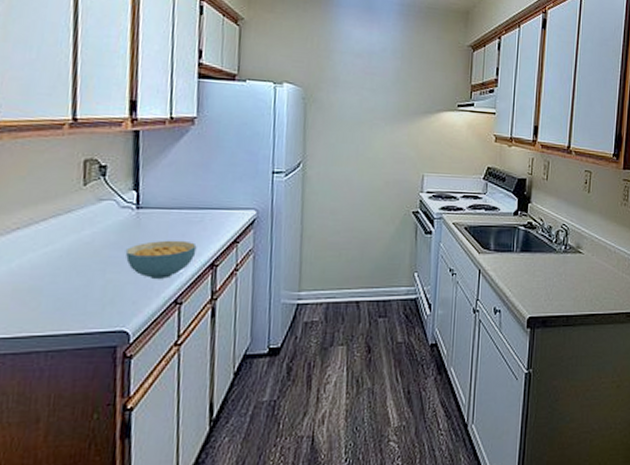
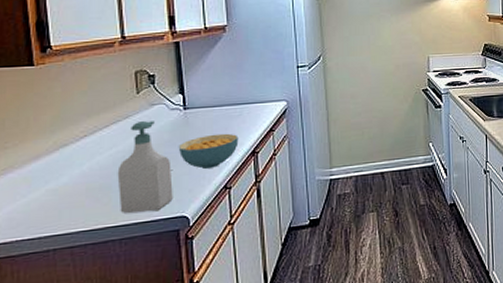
soap bottle: none [49,216,116,321] -> present [117,120,173,213]

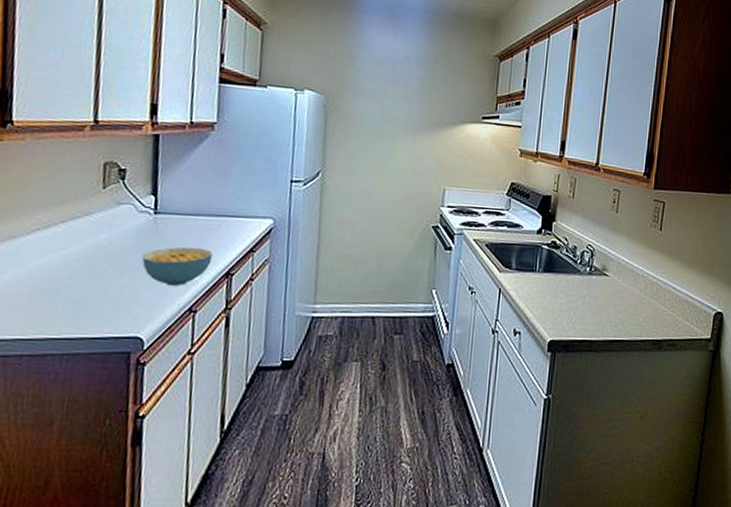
soap bottle: present [117,120,173,213] -> none [65,220,132,326]

